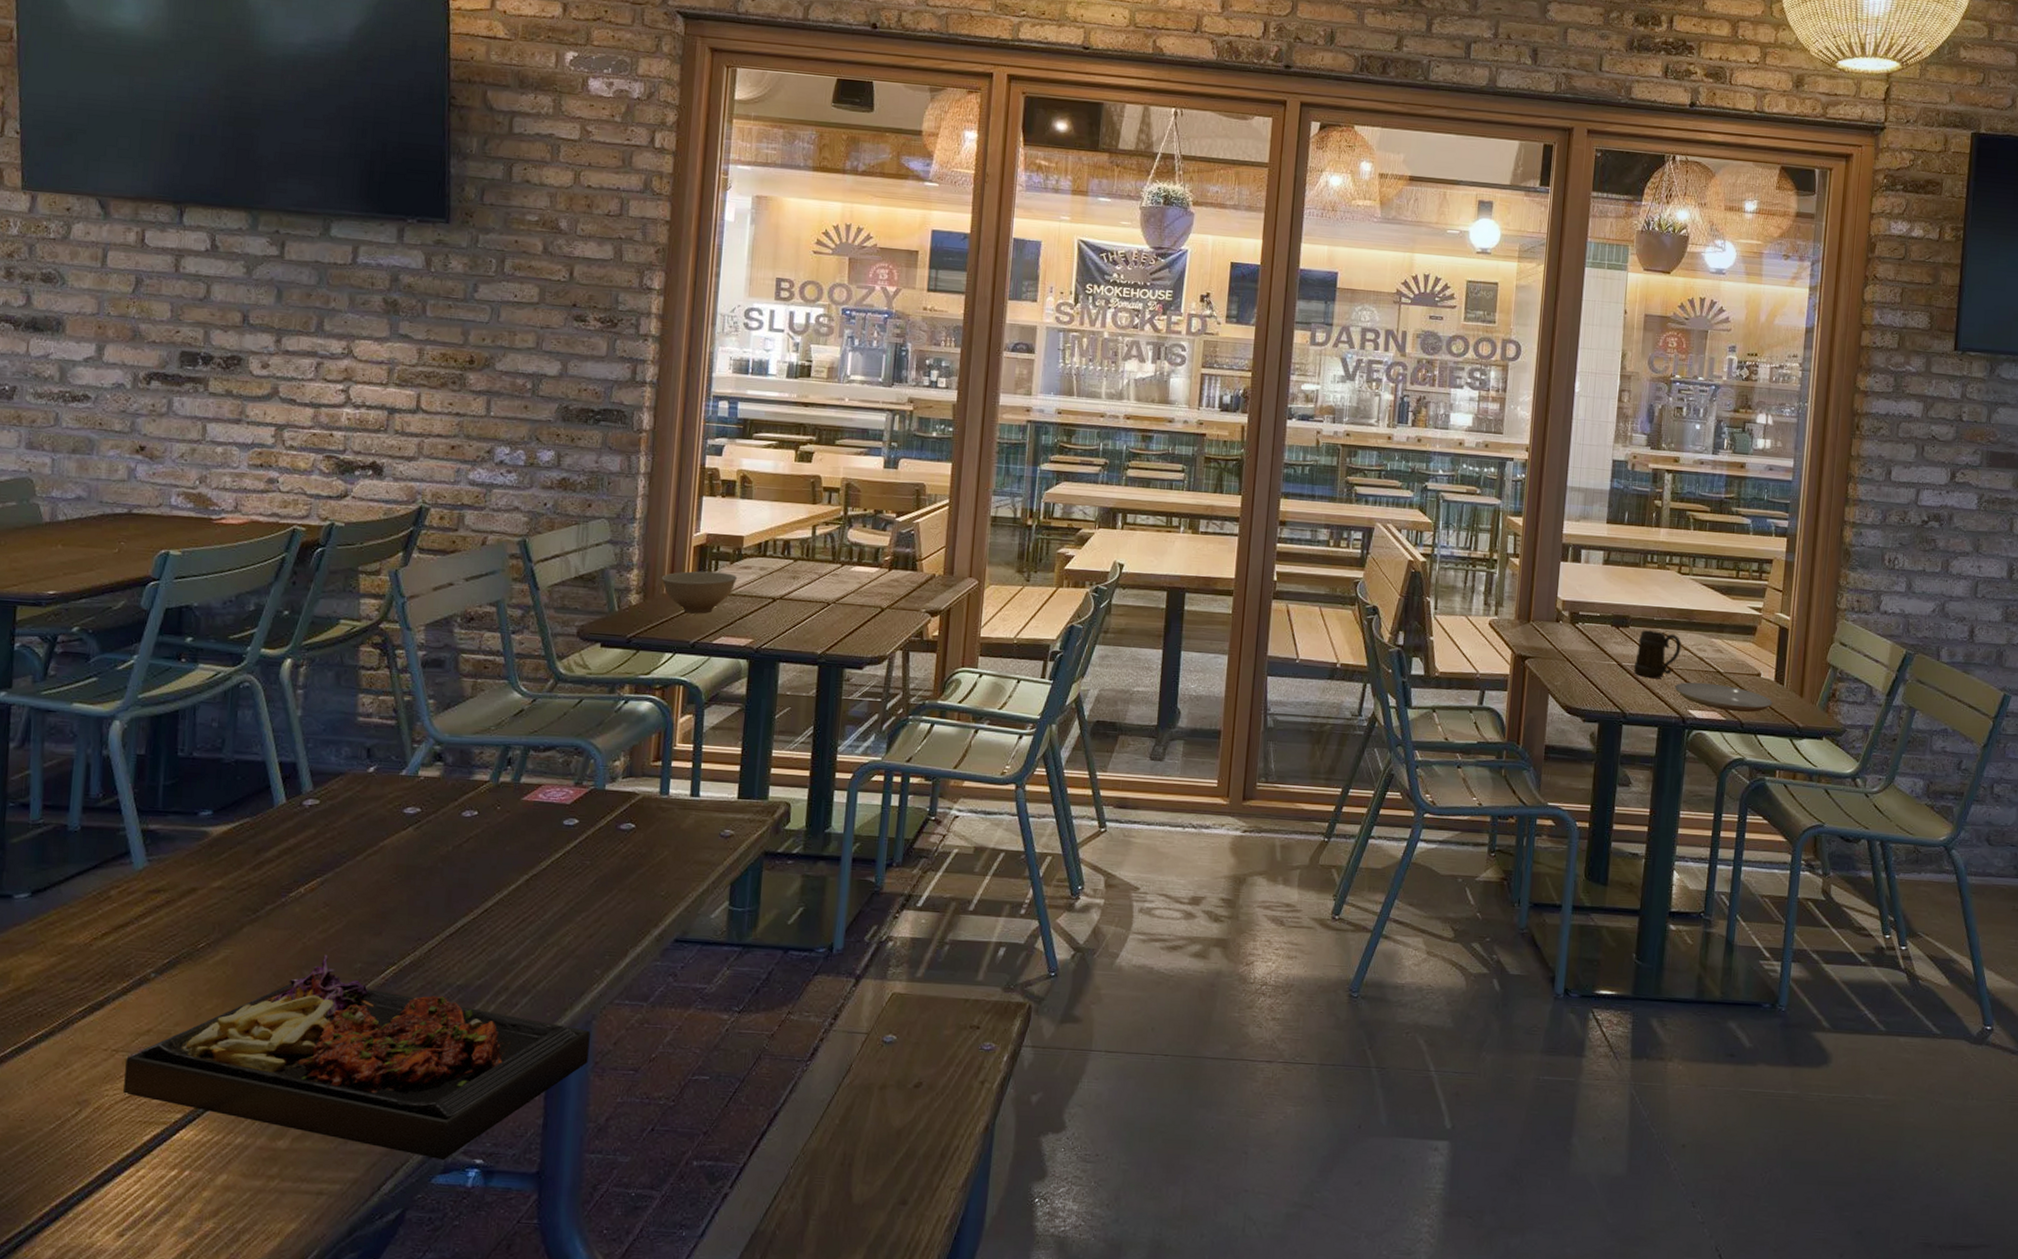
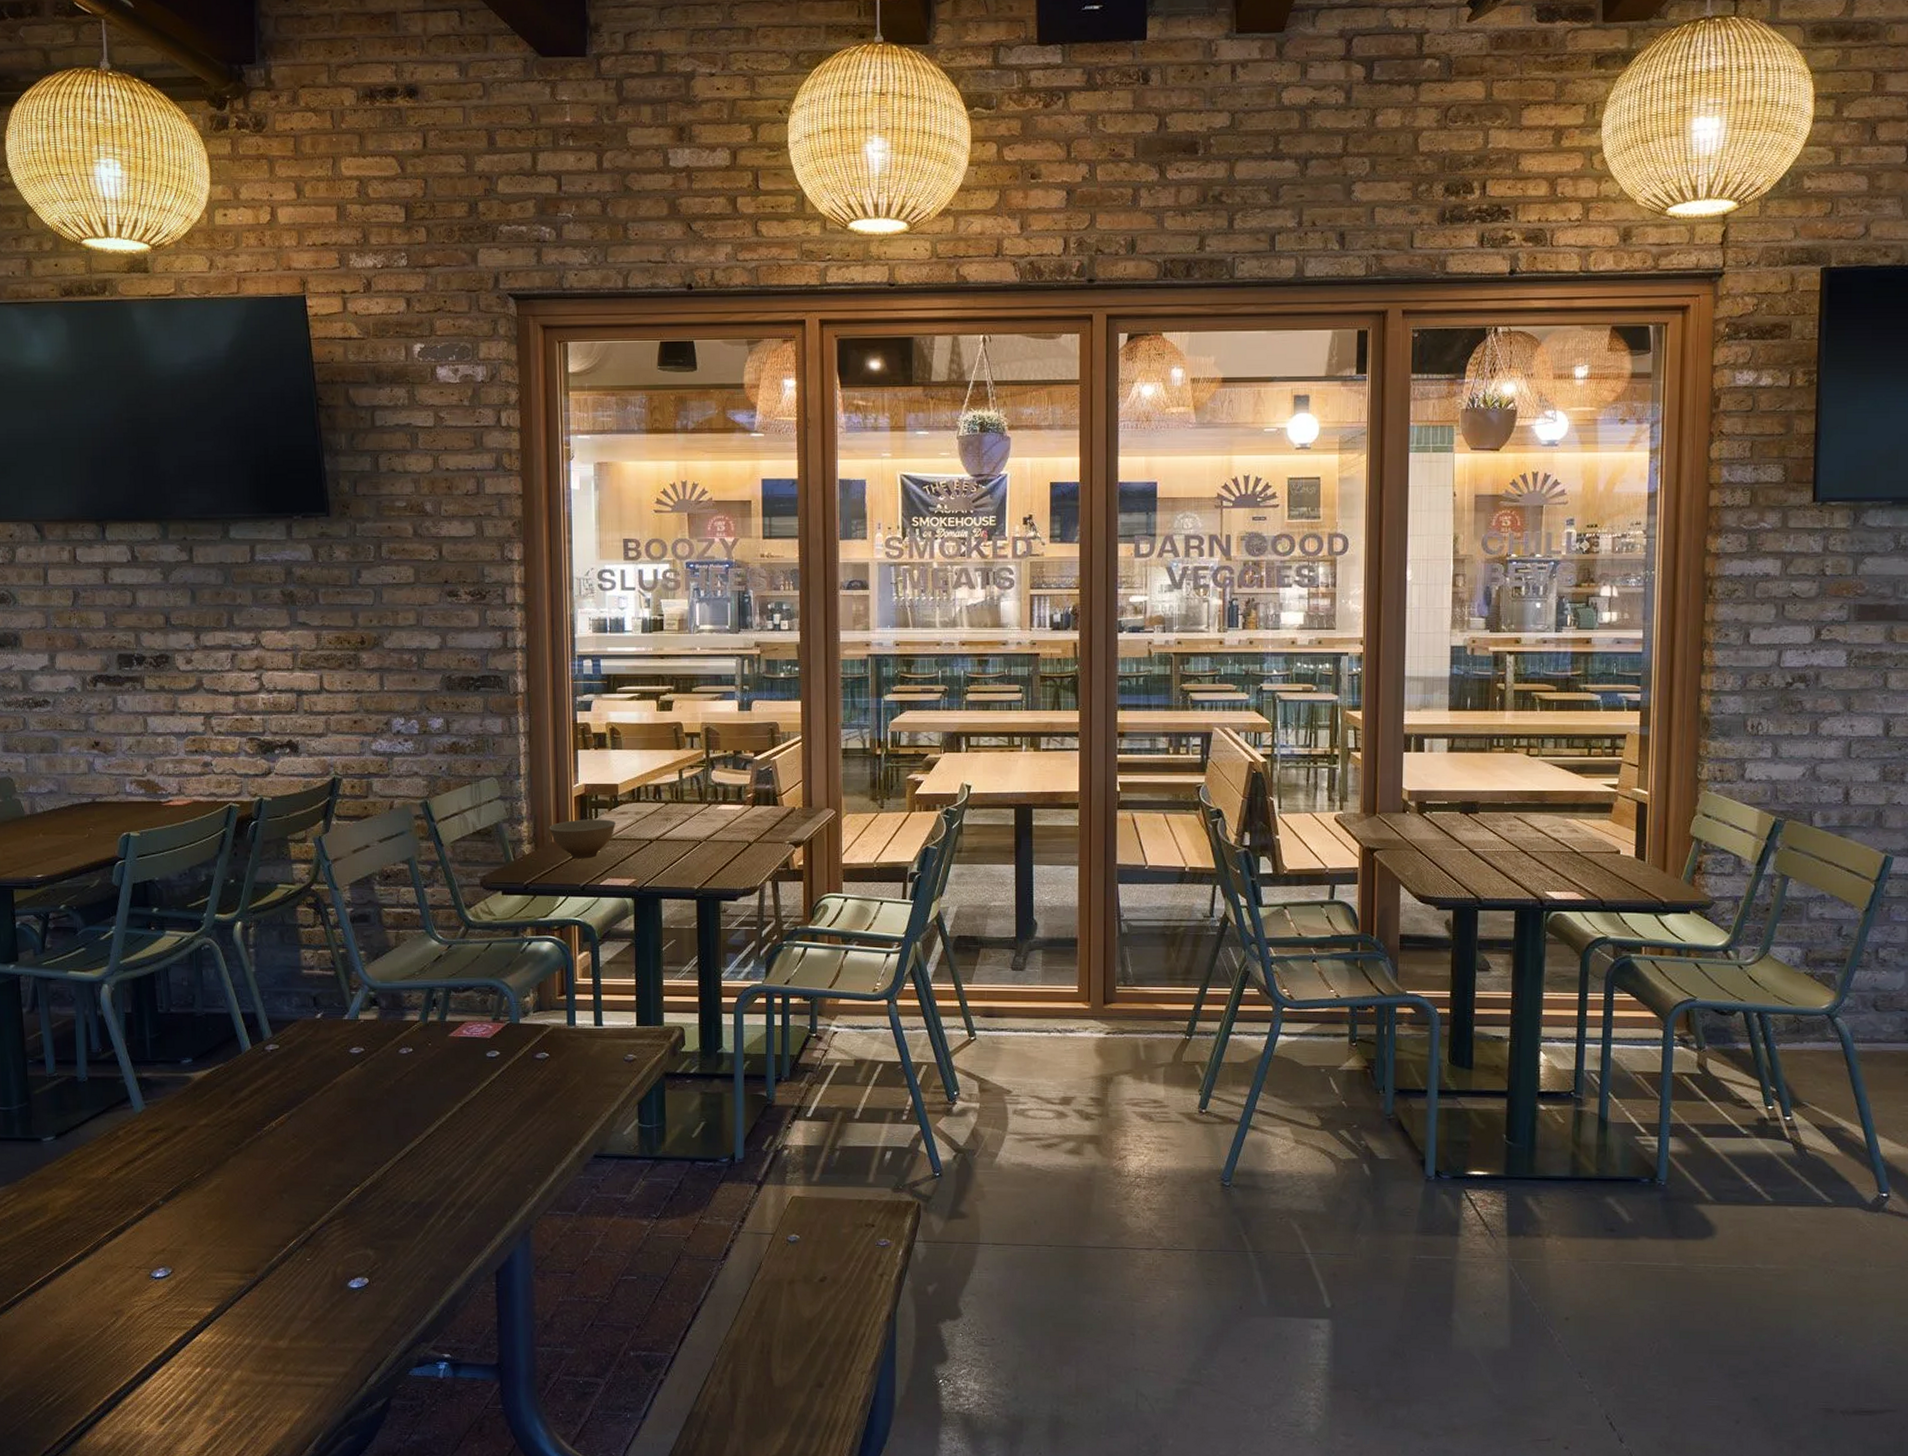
food platter: present [123,954,590,1161] -> none [148,1179,530,1355]
beer mug: present [1633,630,1682,678] -> none [1485,815,1534,862]
plate: present [1674,682,1773,713] -> none [1529,863,1635,891]

